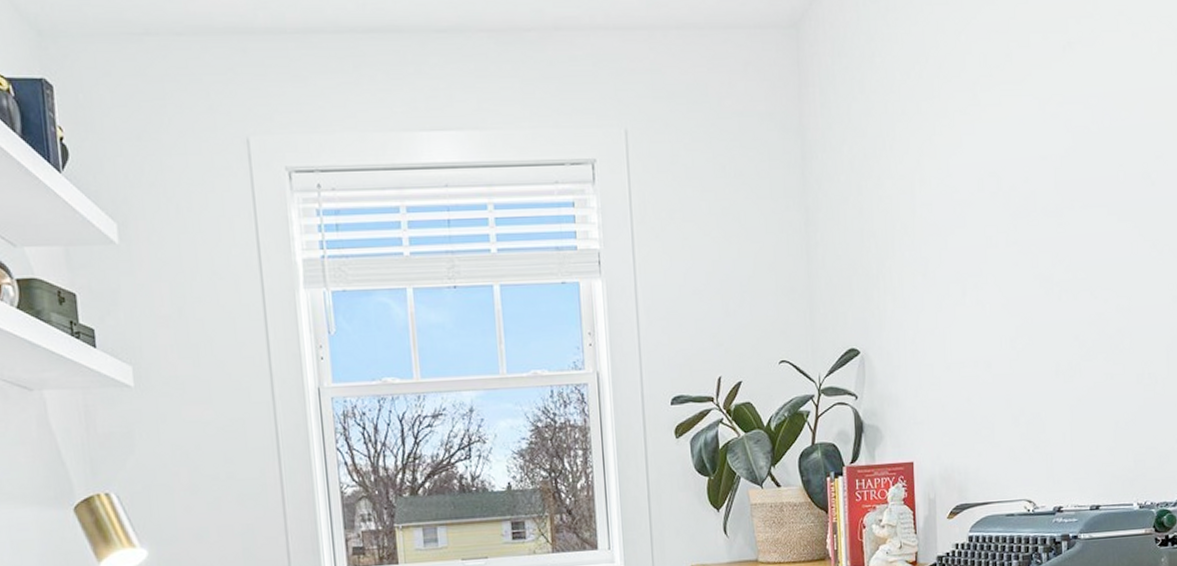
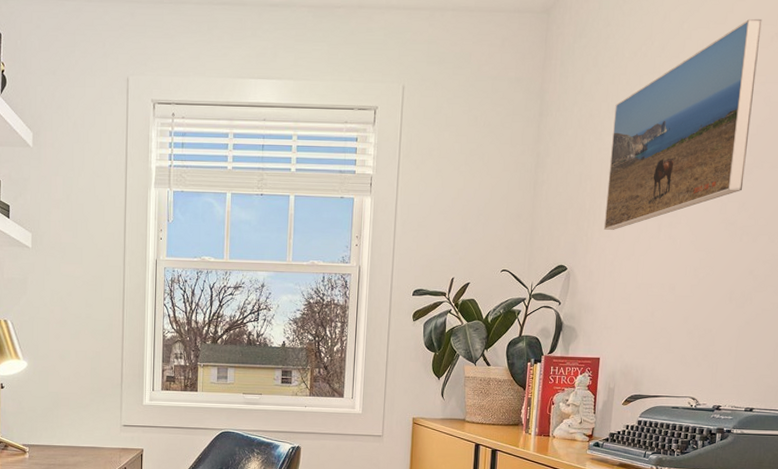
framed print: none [892,25,1054,299] -> present [603,18,762,230]

